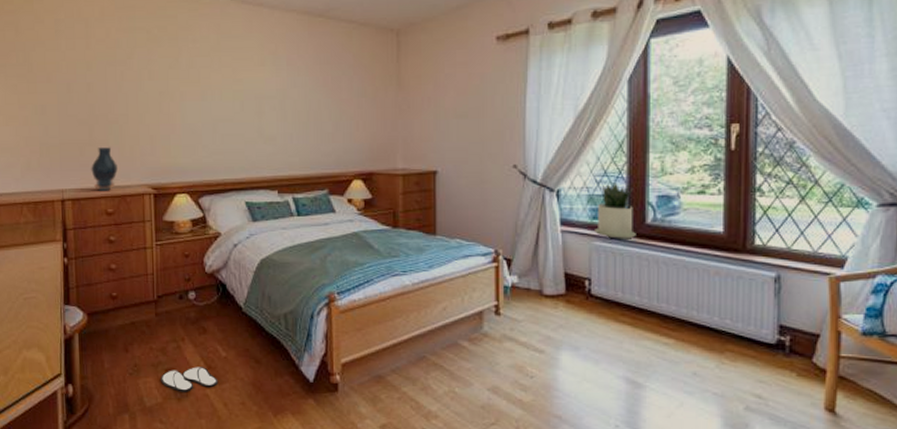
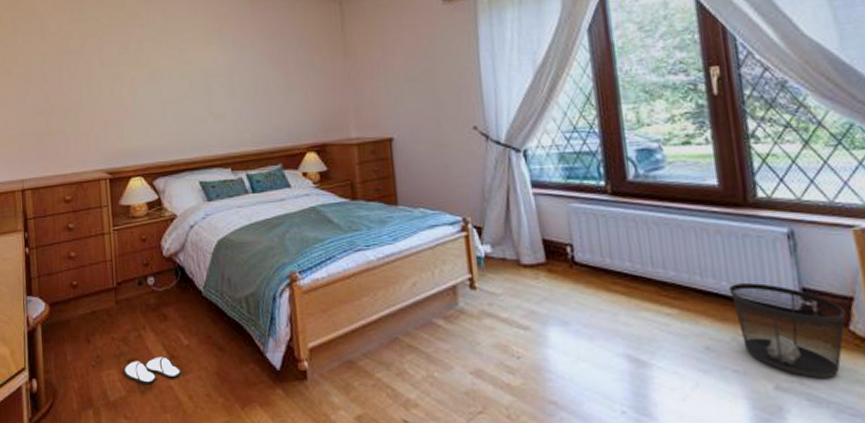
vase: present [91,147,118,191] -> none [49,135,74,179]
planter: present [595,183,636,239] -> none [570,138,618,200]
waste bin: none [719,319,812,402] -> present [728,283,846,379]

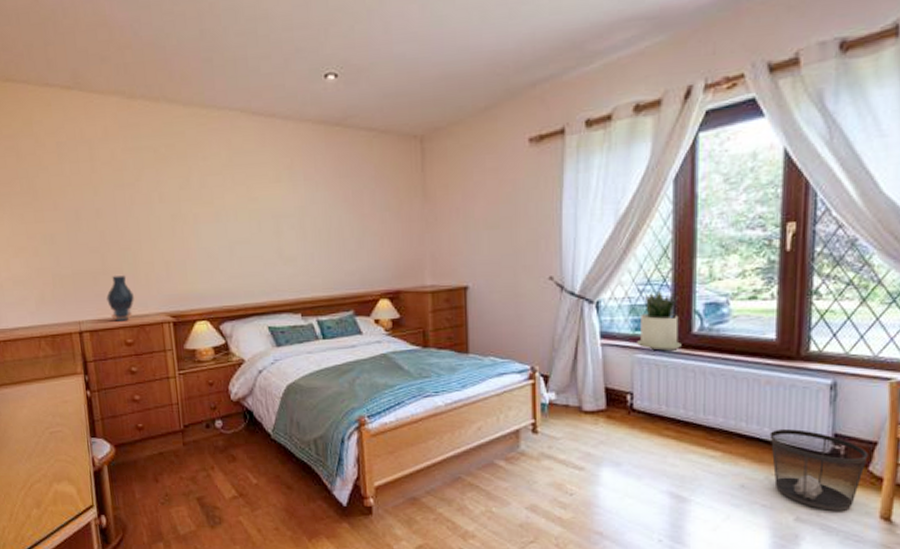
vase: none [49,135,74,179] -> present [106,276,134,321]
slippers: present [123,356,182,384] -> none [193,494,251,520]
planter: none [570,138,618,200] -> present [637,291,682,351]

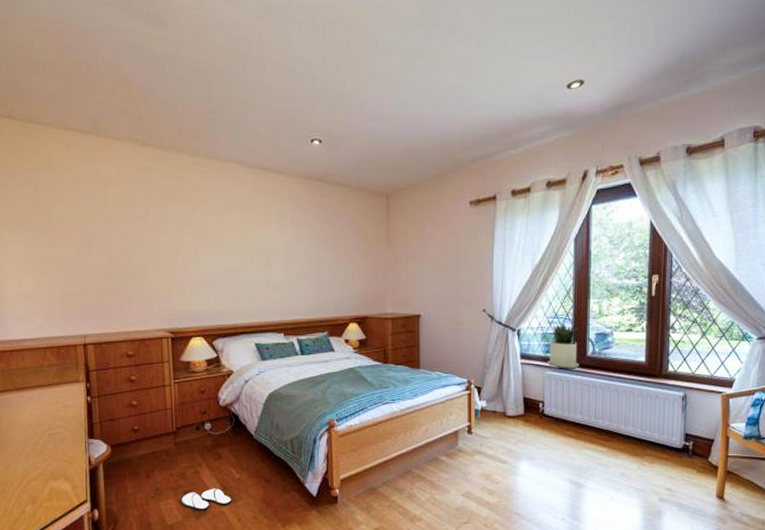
vase: present [106,276,134,321] -> none [111,296,137,336]
slippers: none [193,494,251,520] -> present [180,488,233,511]
waste bin: present [769,429,869,512] -> none [641,430,708,493]

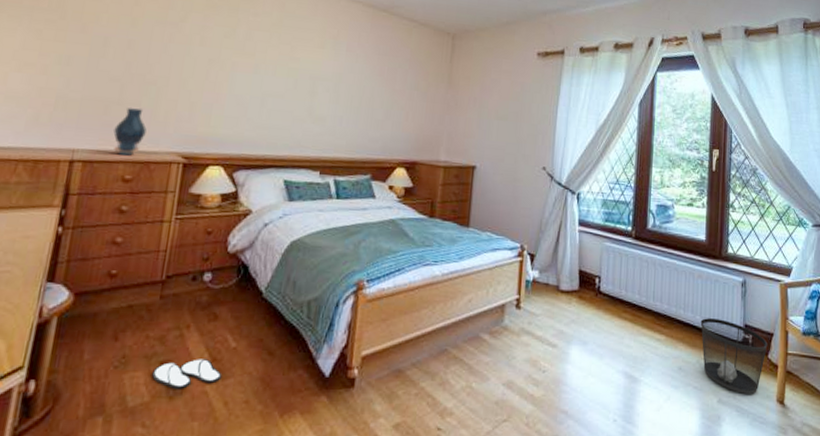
vase: none [111,296,137,336] -> present [113,108,147,156]
planter: present [547,323,579,369] -> none [606,190,639,242]
waste bin: none [641,430,708,493] -> present [700,318,768,395]

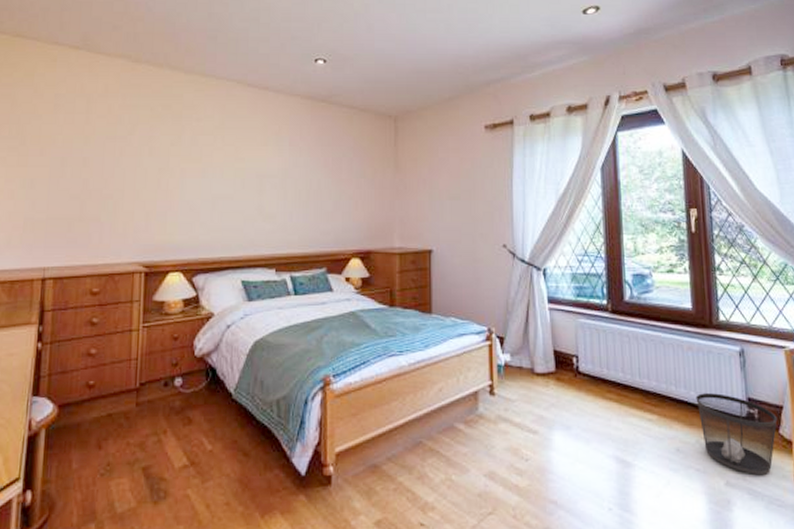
vase: present [113,108,147,156] -> none [78,223,108,269]
slippers: present [152,359,222,389] -> none [136,463,202,494]

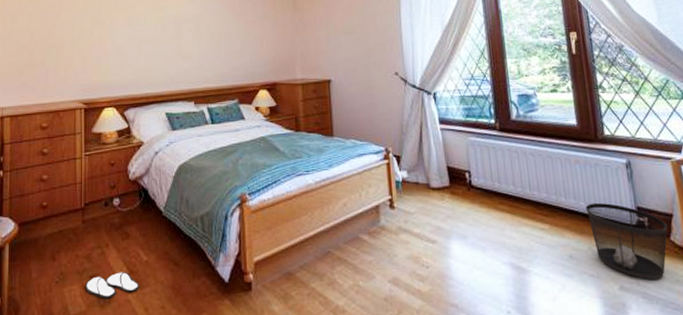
slippers: none [136,463,202,494] -> present [85,272,140,299]

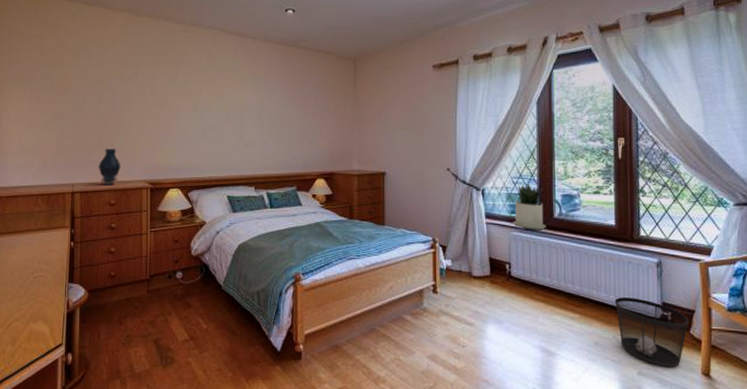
vase: none [29,68,53,108] -> present [98,149,121,185]
slippers: present [85,272,140,299] -> none [149,337,199,360]
planter: none [469,85,504,135] -> present [513,184,546,230]

